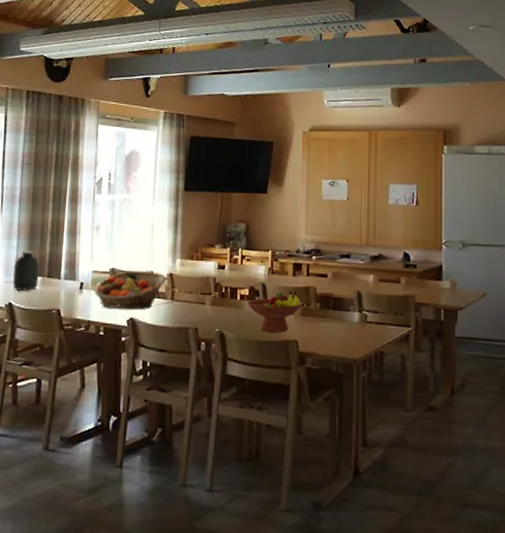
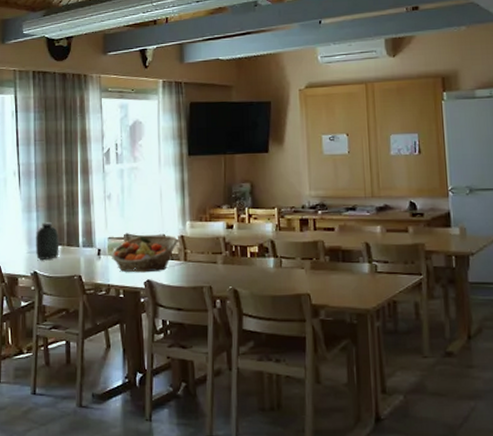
fruit bowl: present [246,290,304,333] -> none [257,245,313,287]

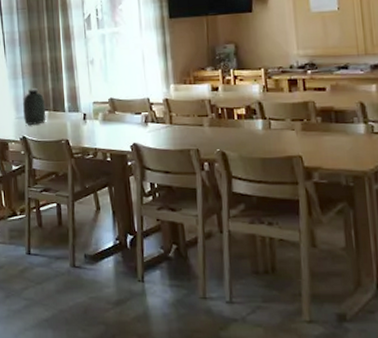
fruit basket: present [110,235,178,273] -> none [96,98,163,137]

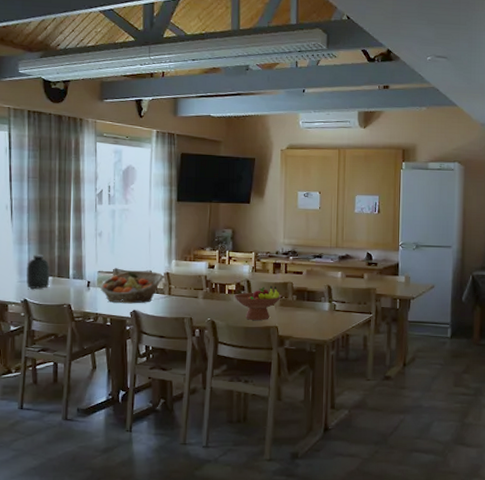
fruit basket: none [96,98,163,137] -> present [99,271,164,304]
fruit bowl: none [244,106,303,149] -> present [234,285,282,320]

